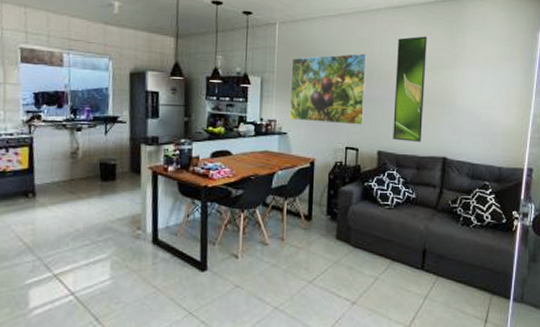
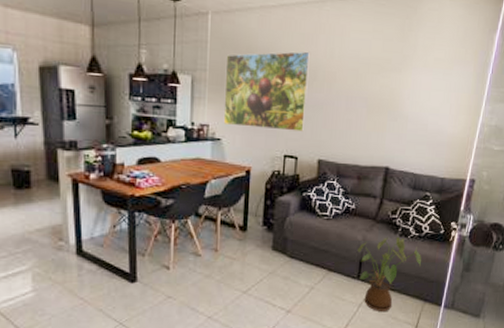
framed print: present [393,36,427,142] -> none [334,33,376,151]
house plant: none [420,226,485,304] -> present [357,237,421,311]

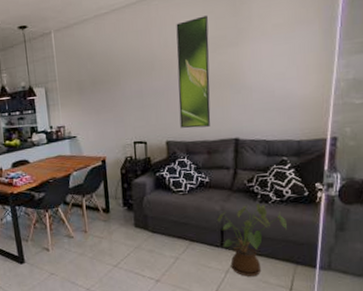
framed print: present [223,51,311,132] -> none [71,45,150,124]
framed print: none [334,33,376,151] -> present [176,15,211,128]

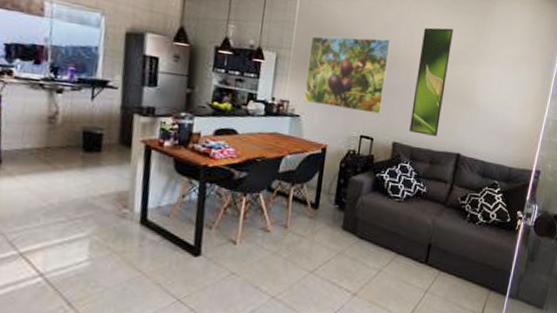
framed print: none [71,45,150,124] -> present [303,36,392,114]
house plant: present [217,204,287,276] -> none [427,222,488,298]

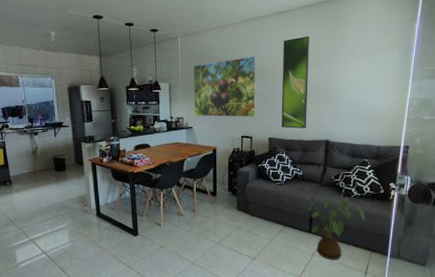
house plant: none [427,222,488,298] -> present [307,197,365,259]

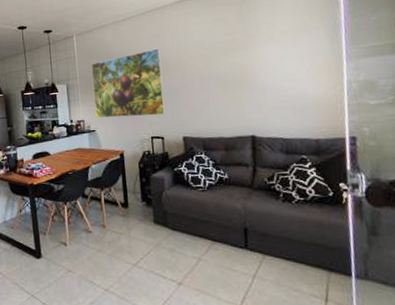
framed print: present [281,36,309,129] -> none [188,22,226,125]
house plant: present [307,197,365,259] -> none [239,203,314,283]

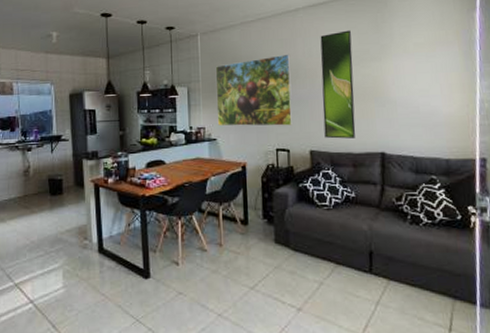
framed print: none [188,22,226,125] -> present [320,30,356,139]

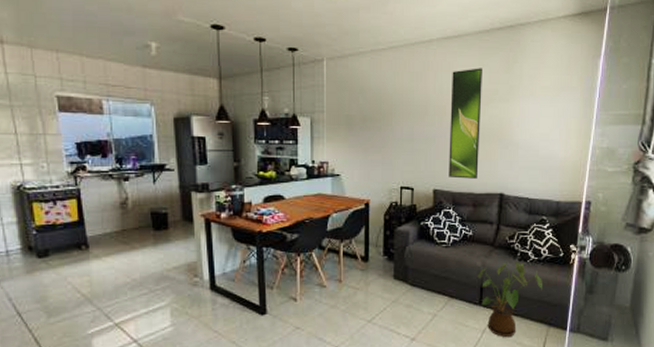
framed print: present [215,54,294,127] -> none [341,88,421,164]
house plant: none [365,225,441,310] -> present [478,262,542,337]

